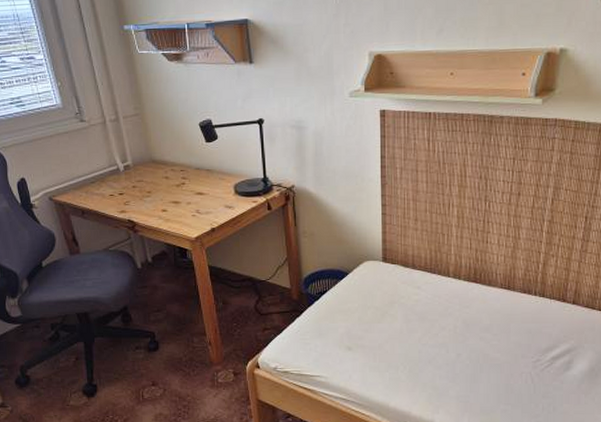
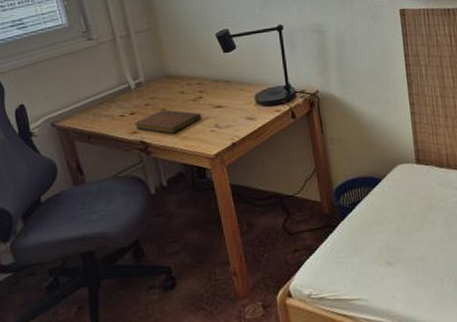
notebook: none [123,193,184,215] -> present [135,109,202,134]

